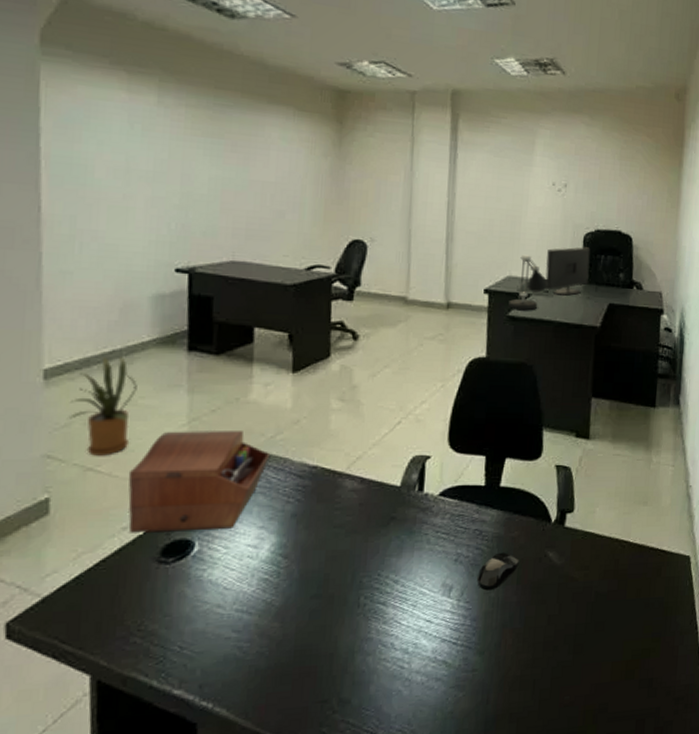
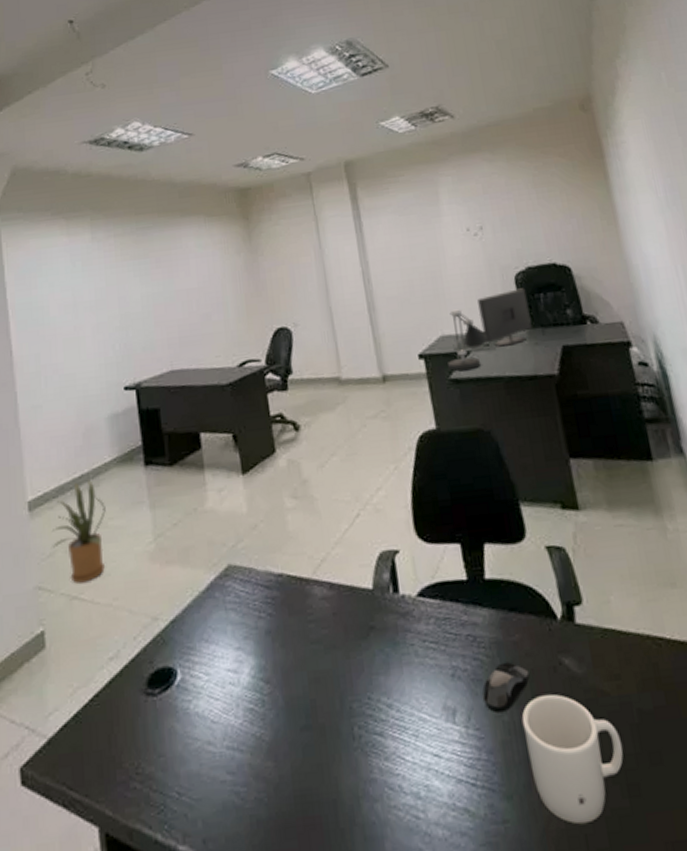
sewing box: present [128,431,269,533] -> none [108,543,234,664]
mug: none [503,578,578,672] -> present [521,693,624,825]

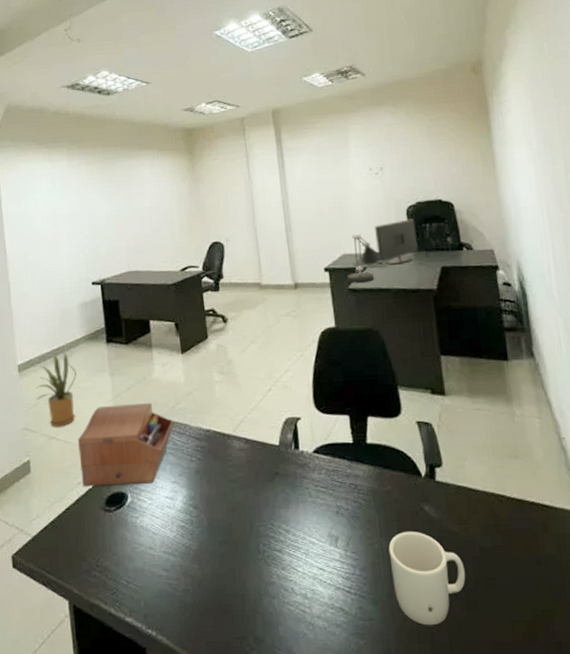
sewing box: none [108,543,234,664] -> present [77,403,173,487]
computer mouse: present [482,662,530,713] -> none [359,505,397,542]

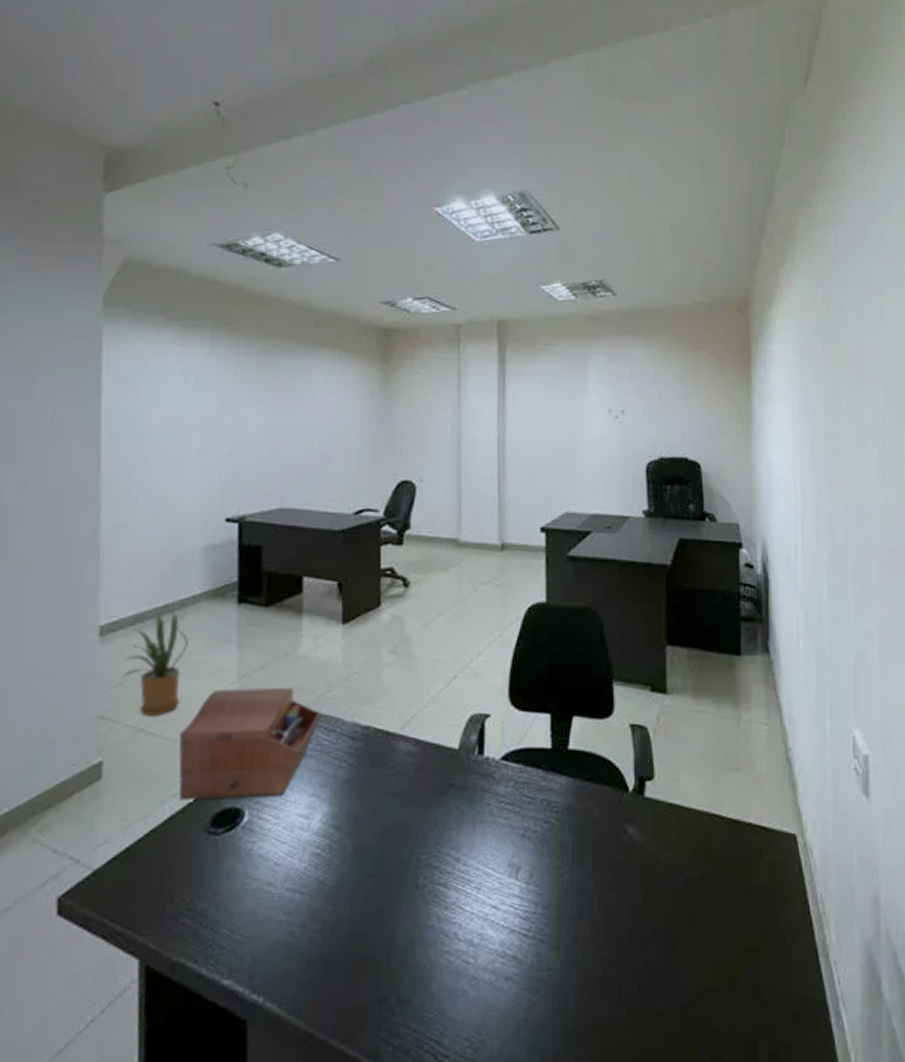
desk lamp: present [348,233,381,283] -> none [568,488,611,550]
monitor: present [375,219,418,265] -> none [607,477,655,531]
mug: present [388,531,466,626] -> none [580,858,667,974]

